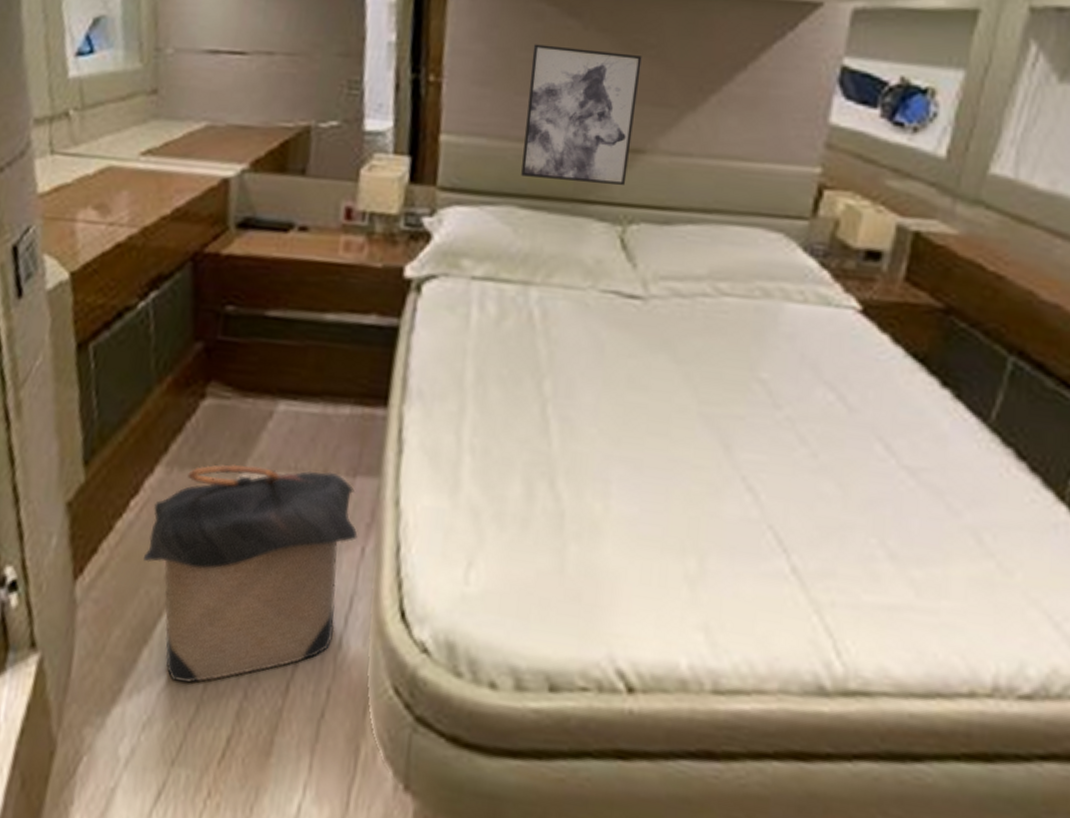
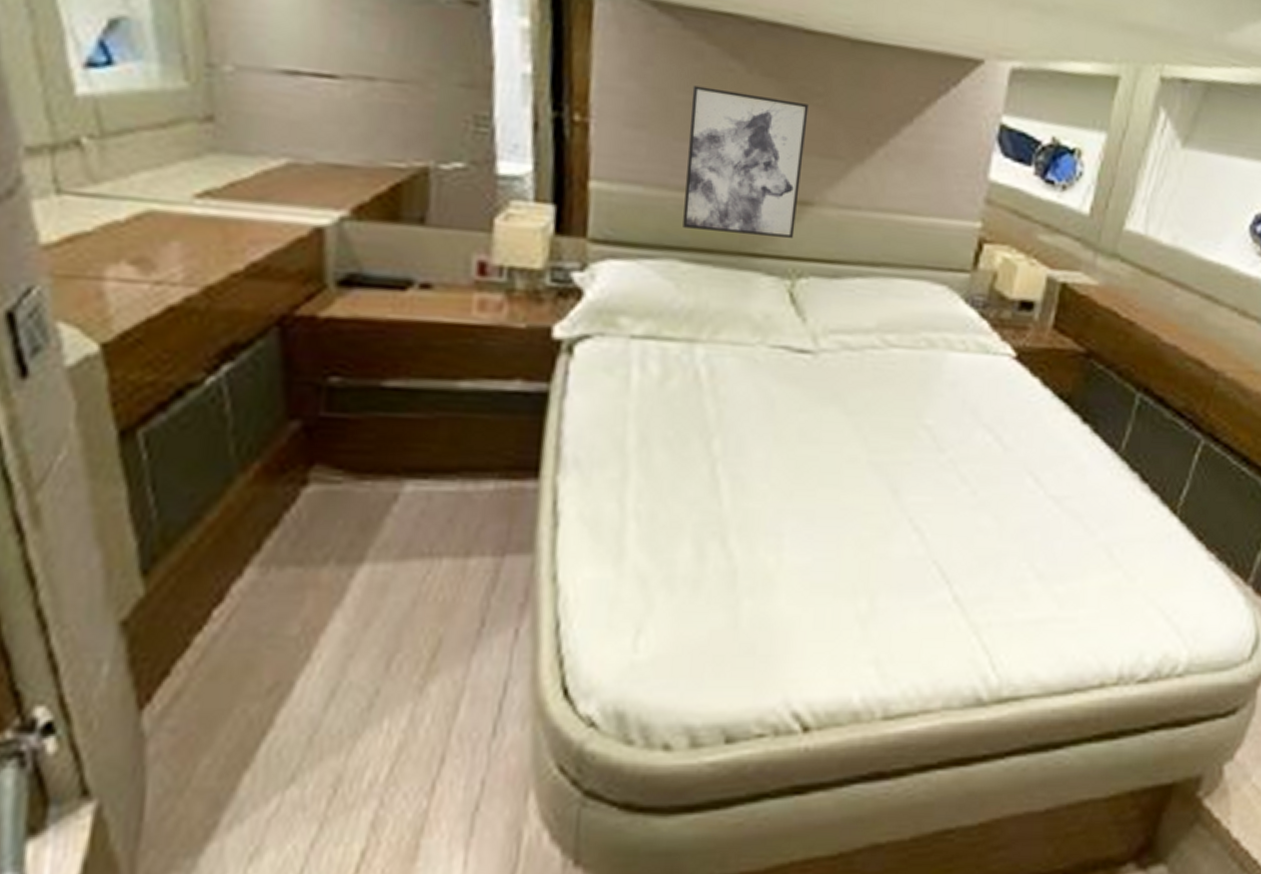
laundry hamper: present [143,463,358,684] -> none [236,553,510,804]

